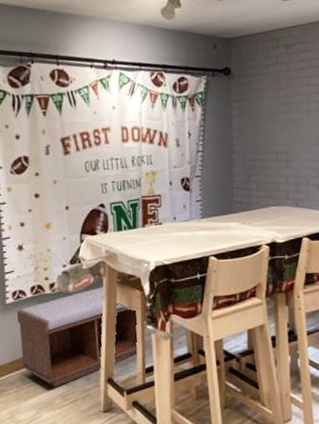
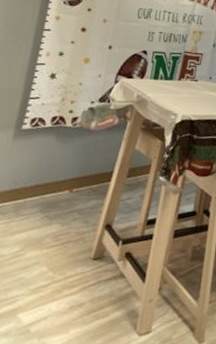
bench: present [16,286,139,388] -> none [19,130,152,225]

